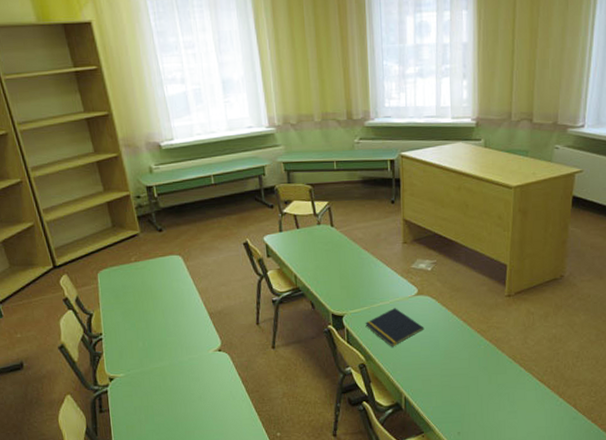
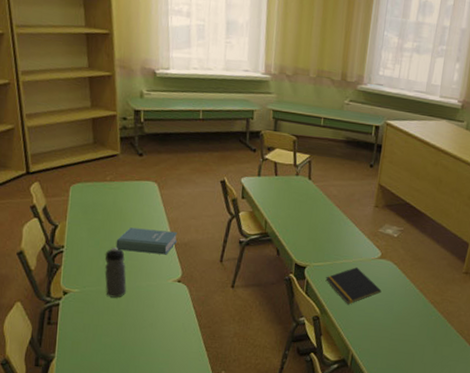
water bottle: none [143,327,170,377] -> present [105,247,127,298]
book: none [151,302,211,329] -> present [116,227,178,255]

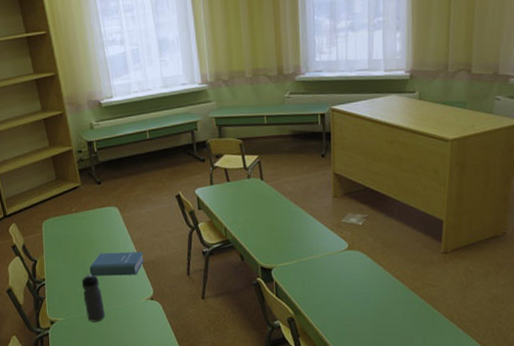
notepad: present [326,267,382,305] -> none [294,262,355,302]

